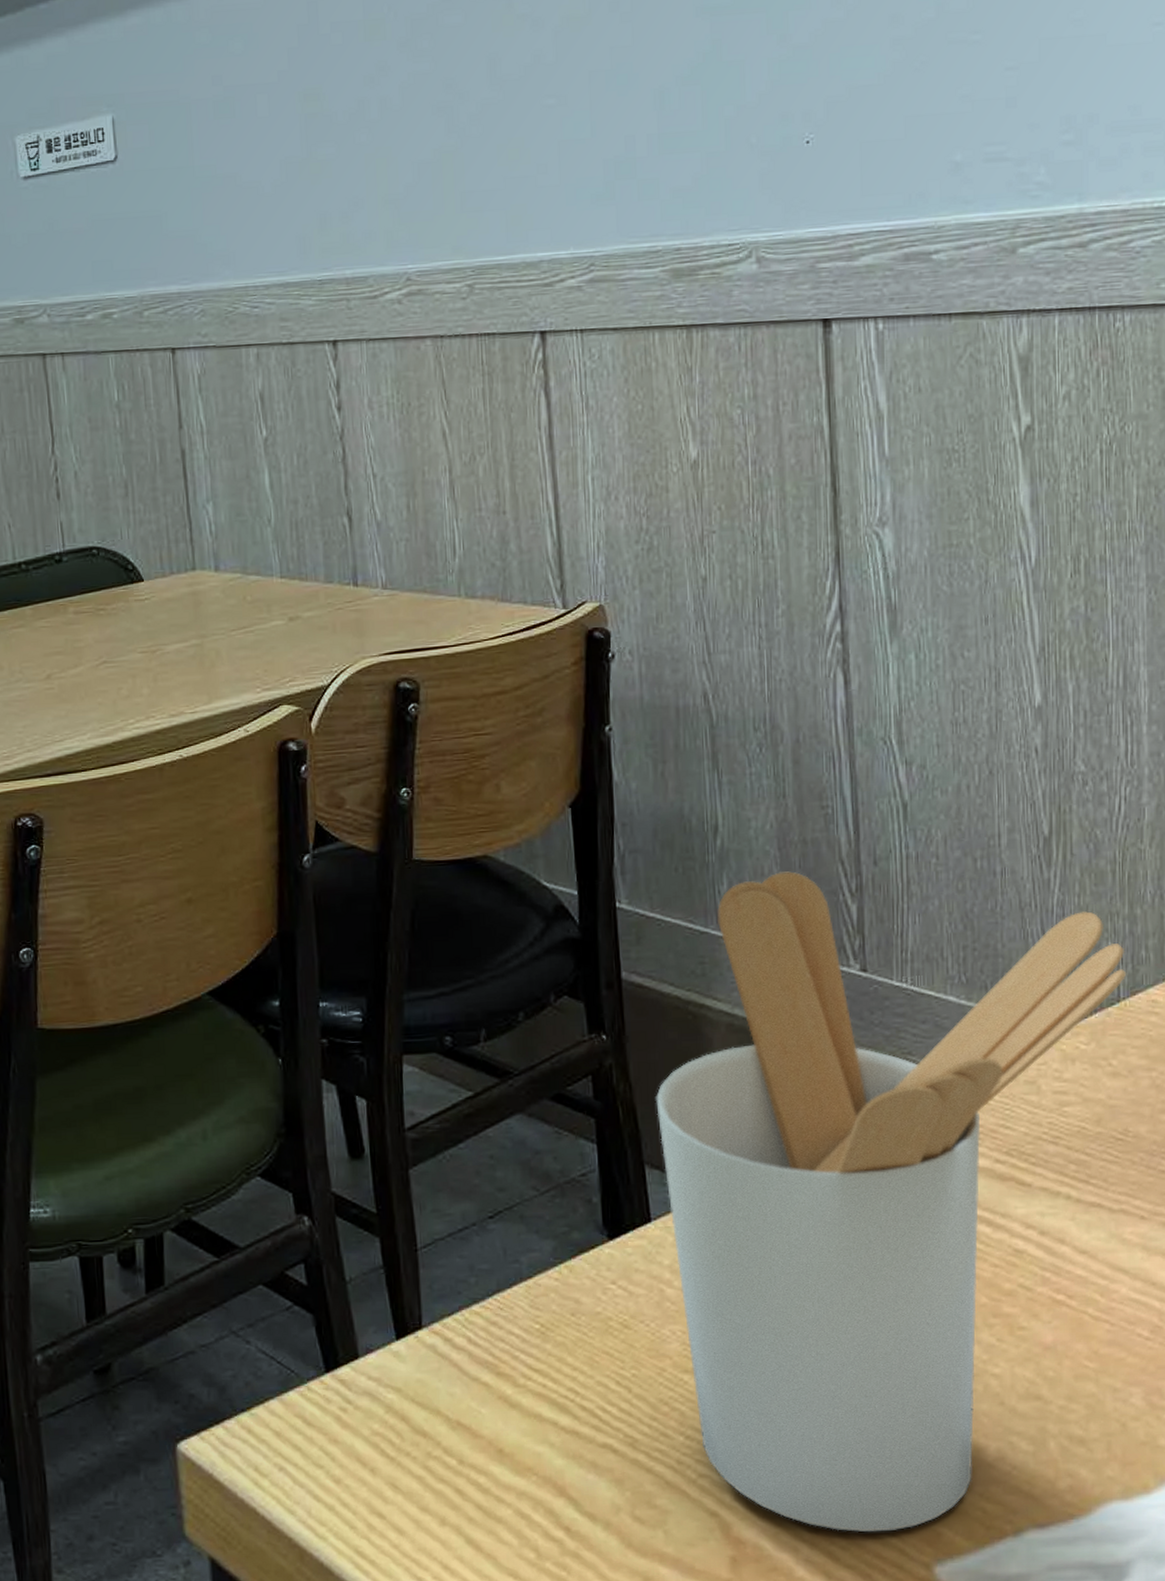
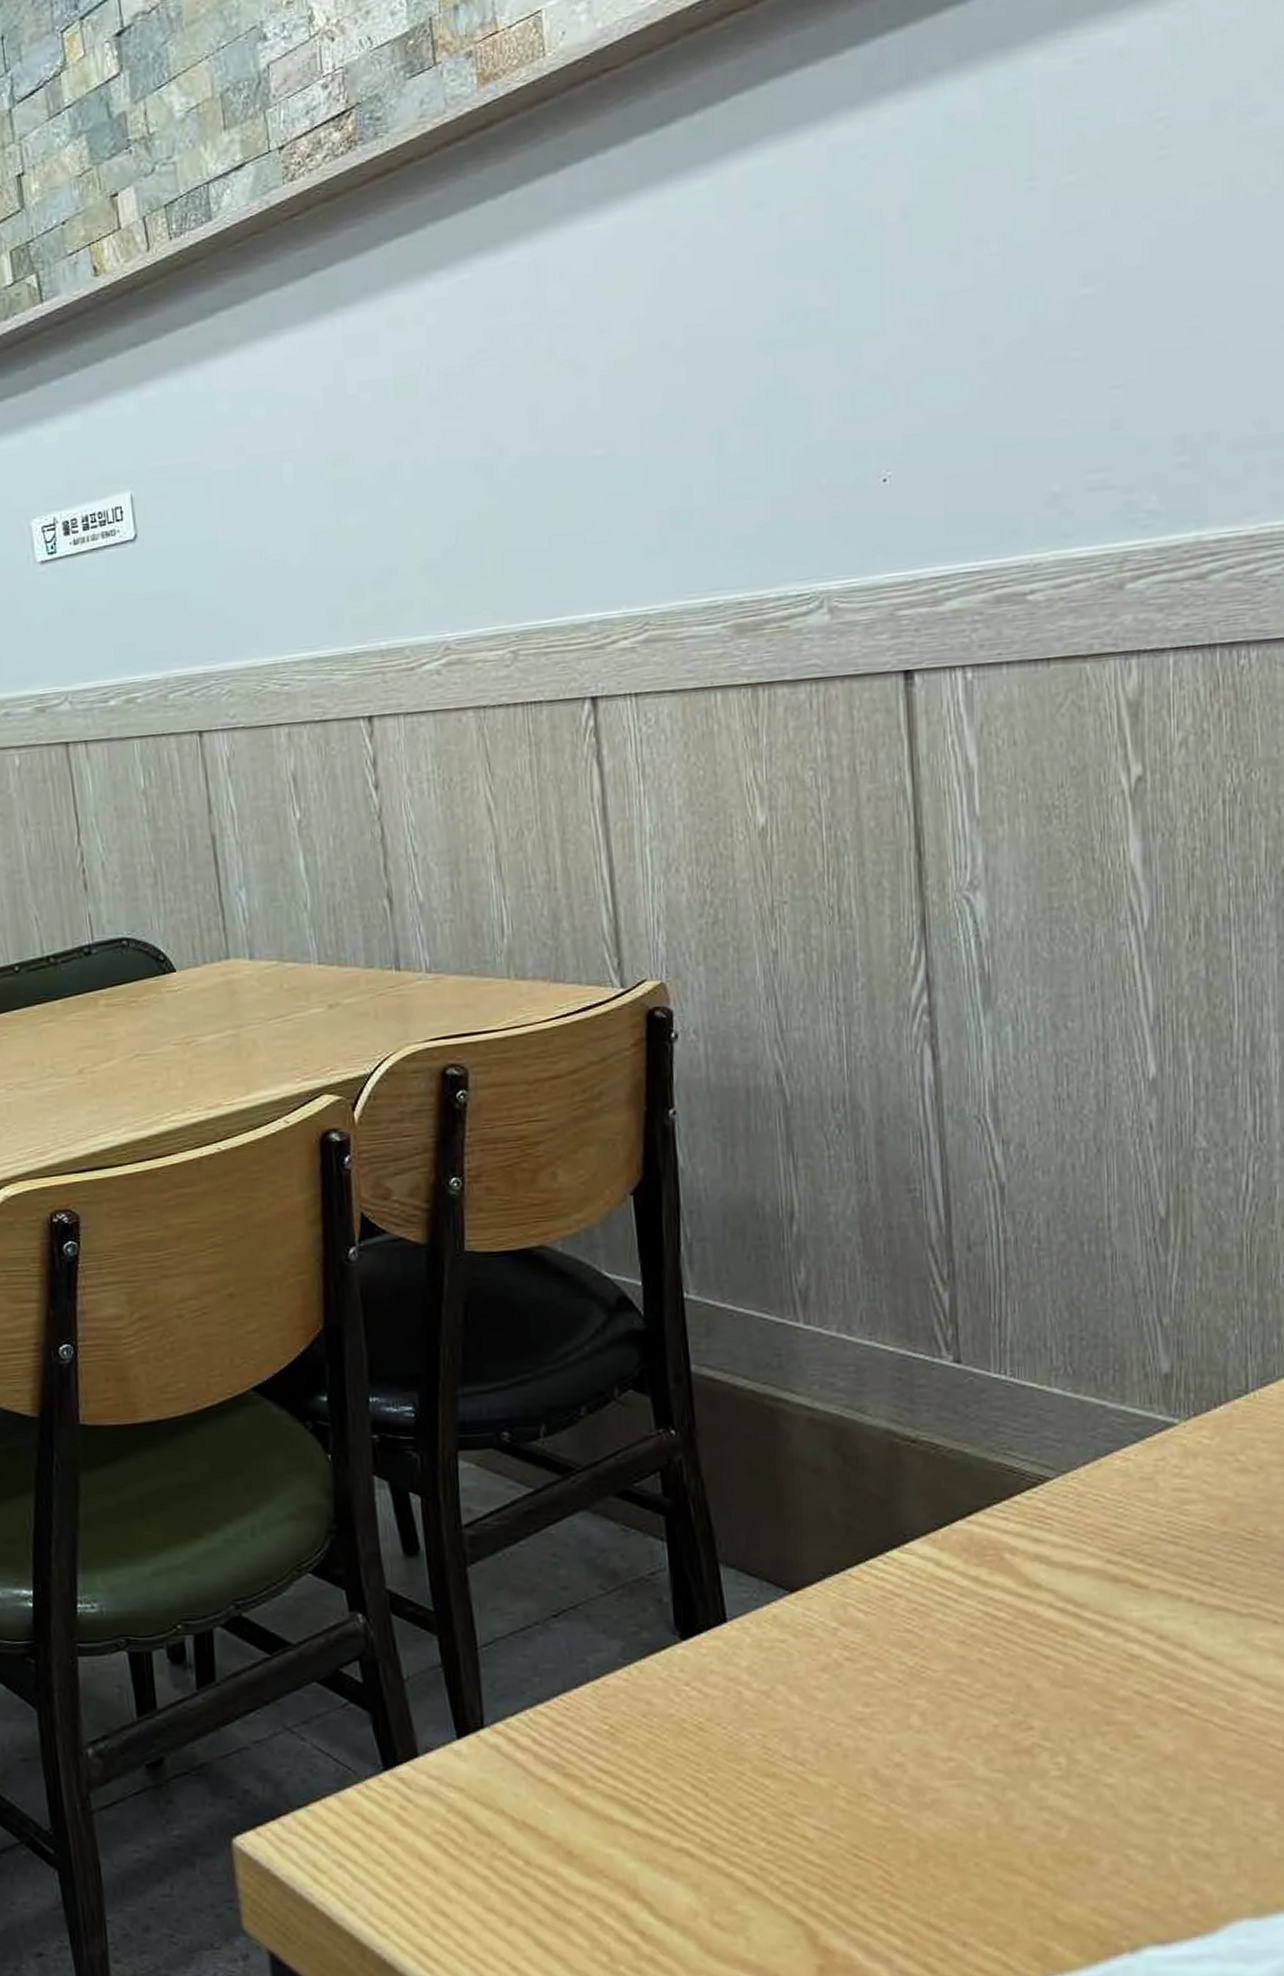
utensil holder: present [656,871,1127,1533] -> none [730,1258,1256,1945]

